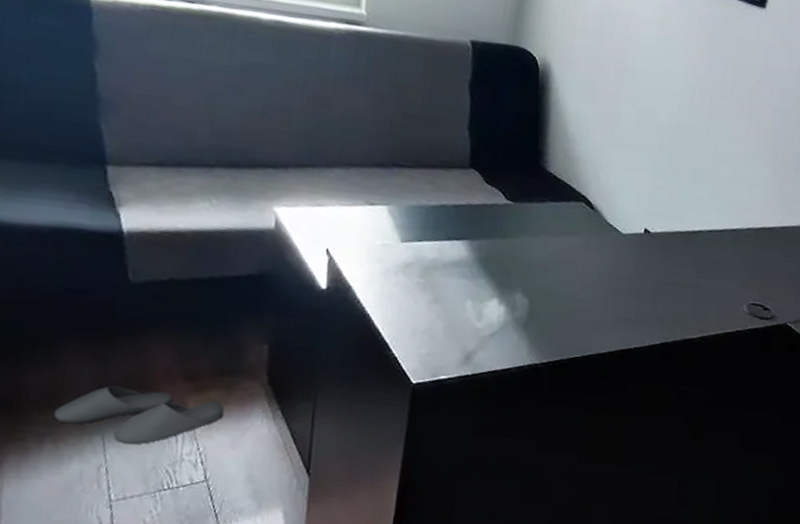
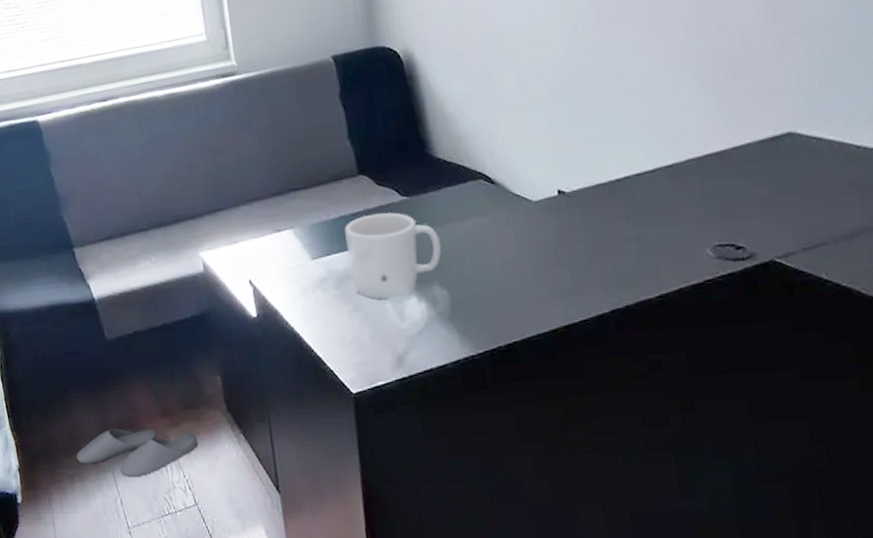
mug: none [438,210,533,297] -> present [344,212,442,299]

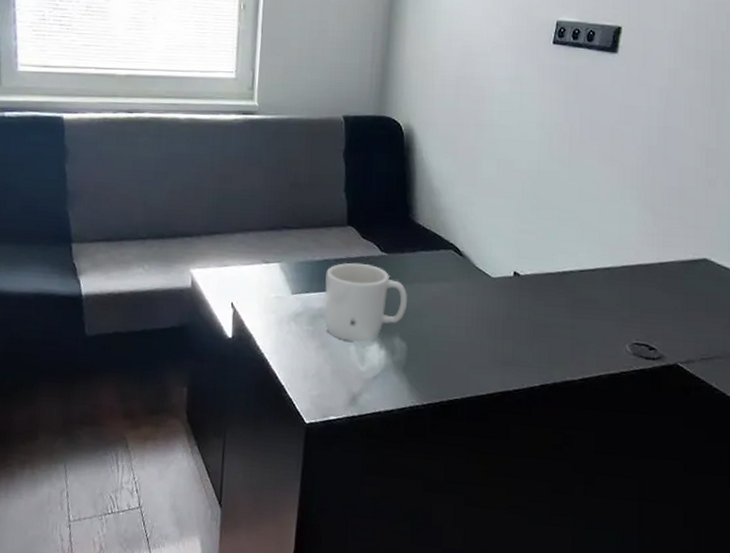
slippers: present [76,428,198,477] -> none [31,421,154,472]

